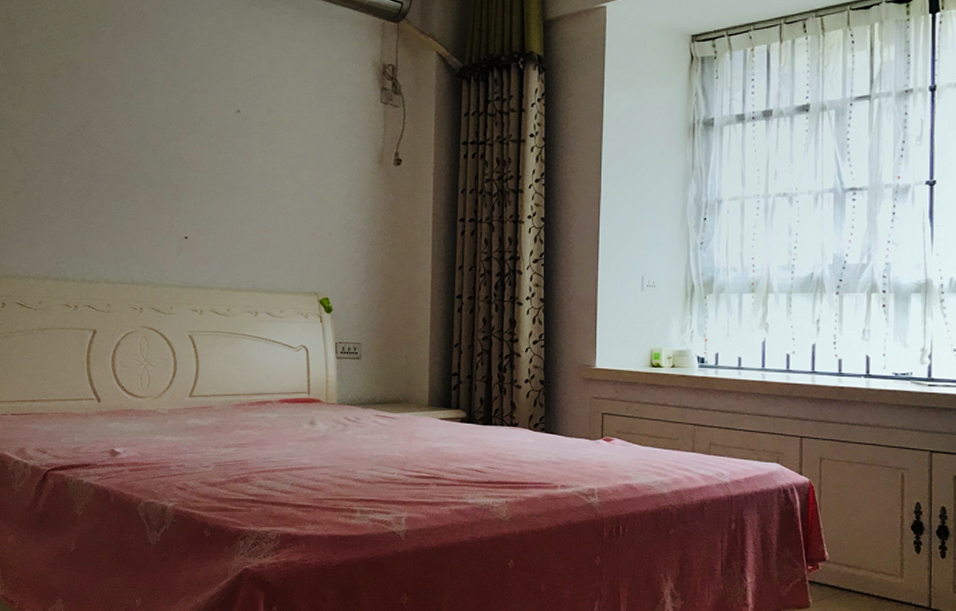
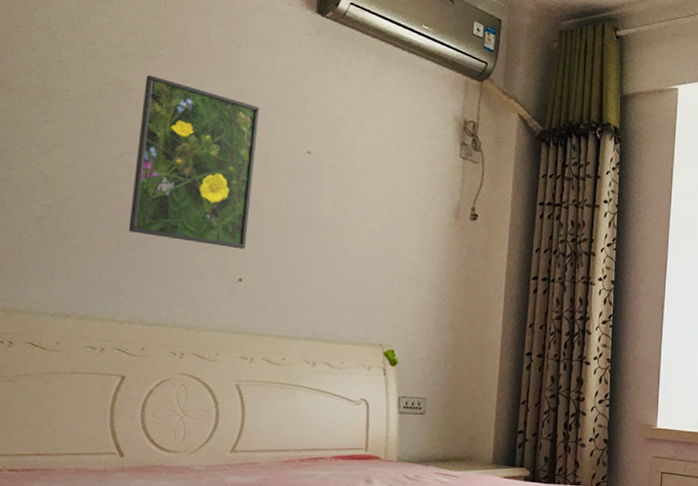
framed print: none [88,52,192,209] -> present [128,75,260,249]

